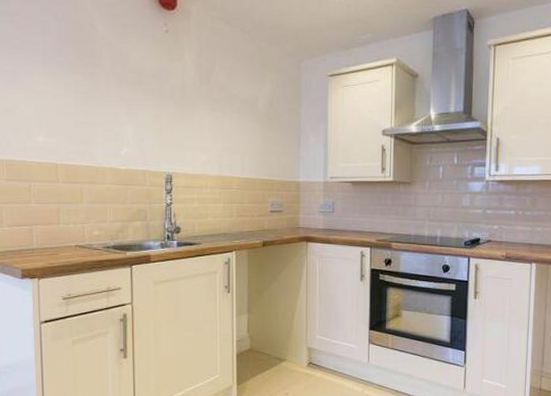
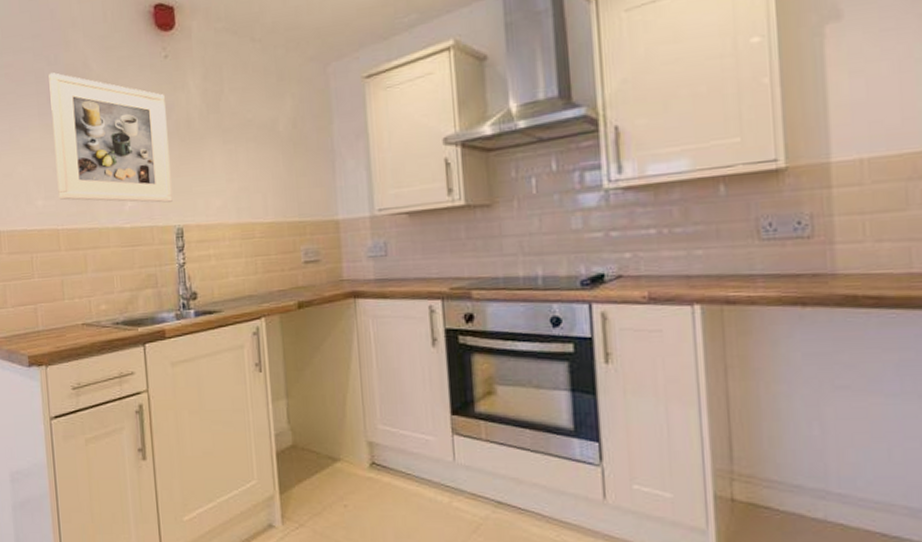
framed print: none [55,27,164,152] -> present [48,72,173,203]

